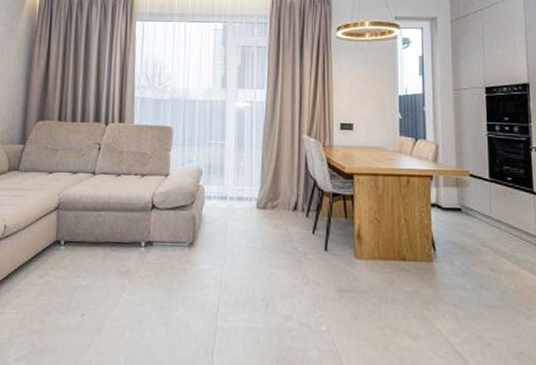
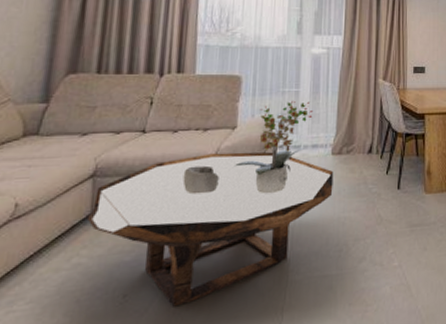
coffee table: none [53,197,259,332] -> present [86,152,334,307]
decorative bowl: none [125,207,155,234] -> present [182,165,219,195]
potted plant: none [167,152,238,241] -> present [233,100,313,194]

